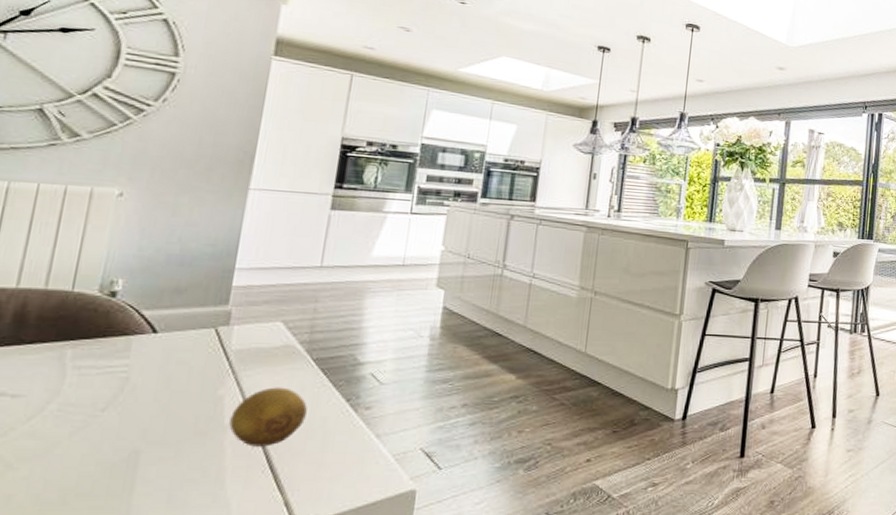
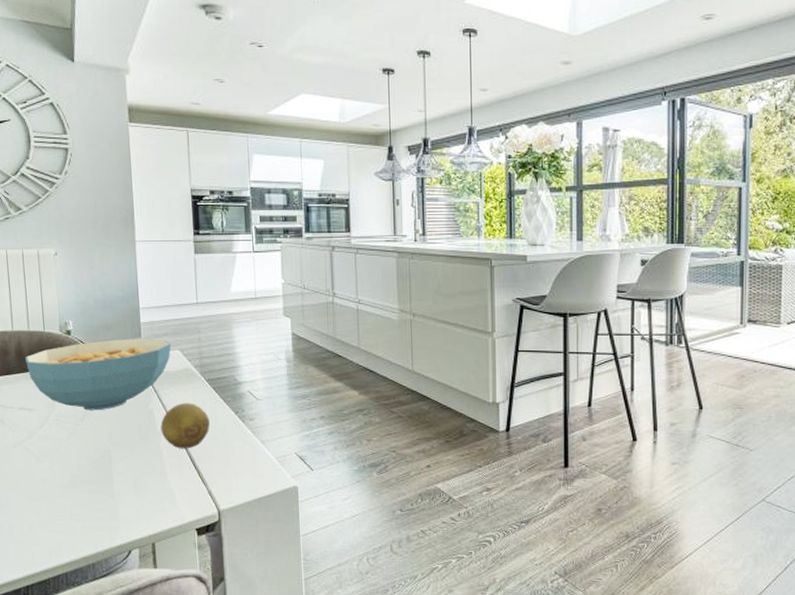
cereal bowl: none [27,305,272,398] -> present [25,338,172,411]

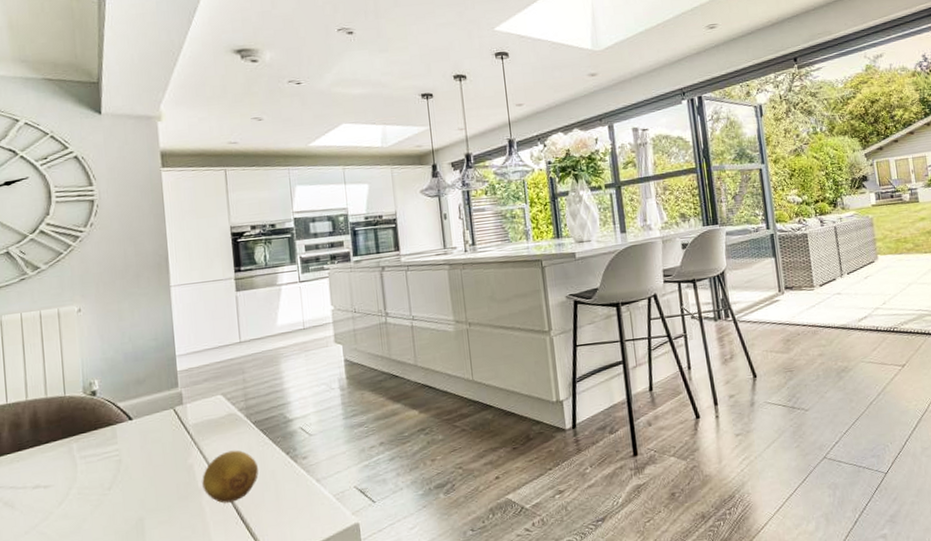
cereal bowl: present [25,338,172,411] -> none [42,385,213,478]

